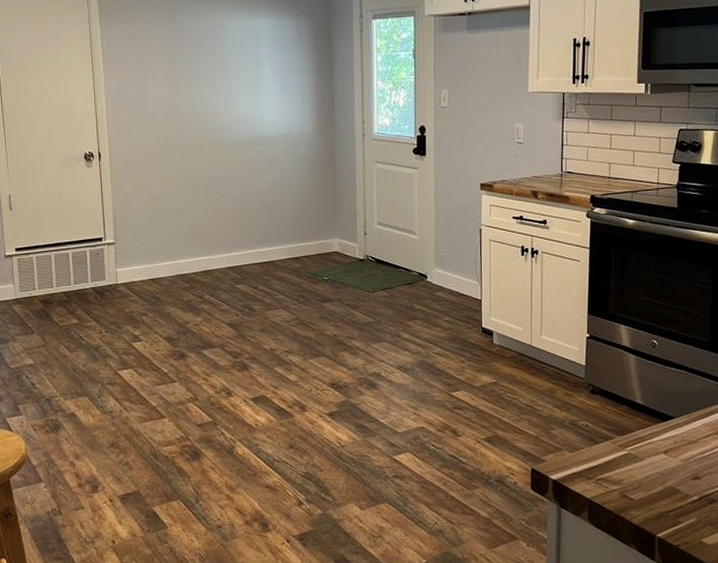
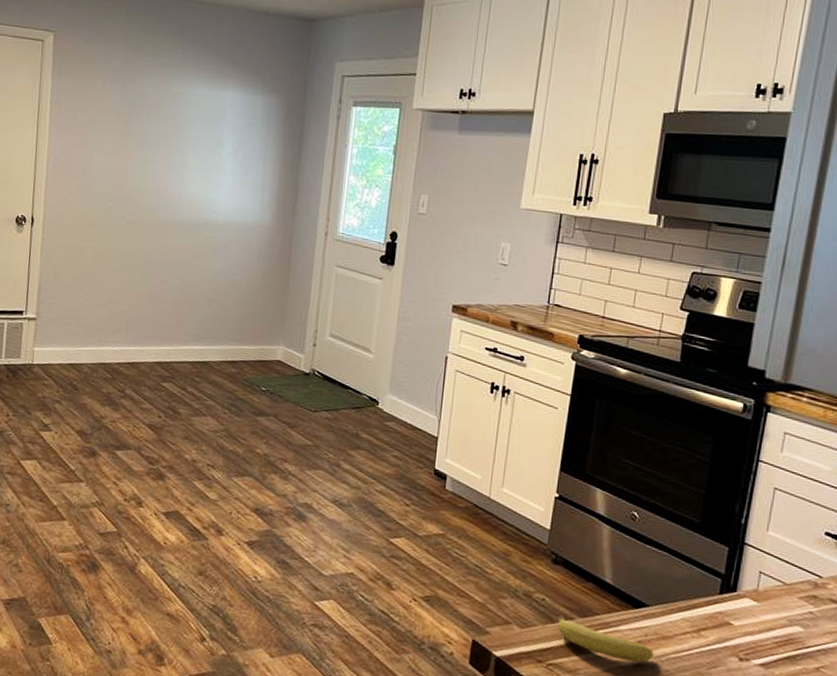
fruit: none [600,436,683,467] -> present [557,614,654,663]

